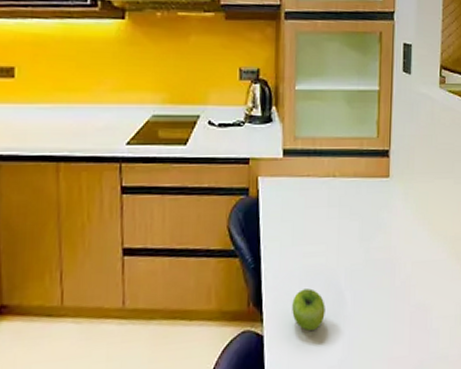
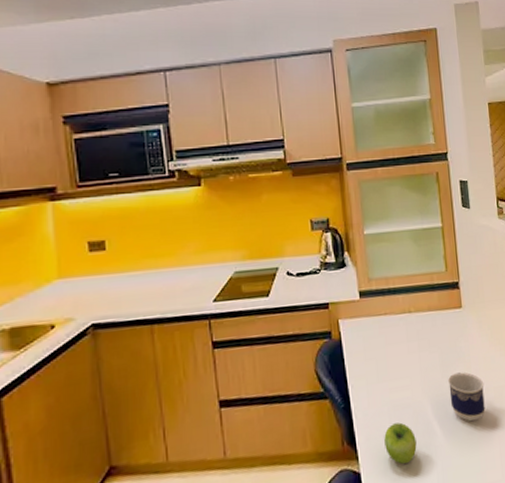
cup: none [365,243,403,295] -> present [448,372,485,422]

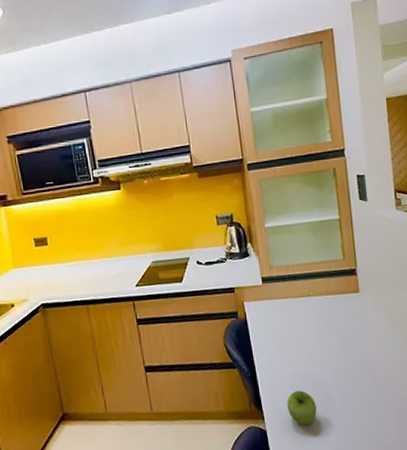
cup: present [448,372,485,422] -> none [346,349,382,393]

